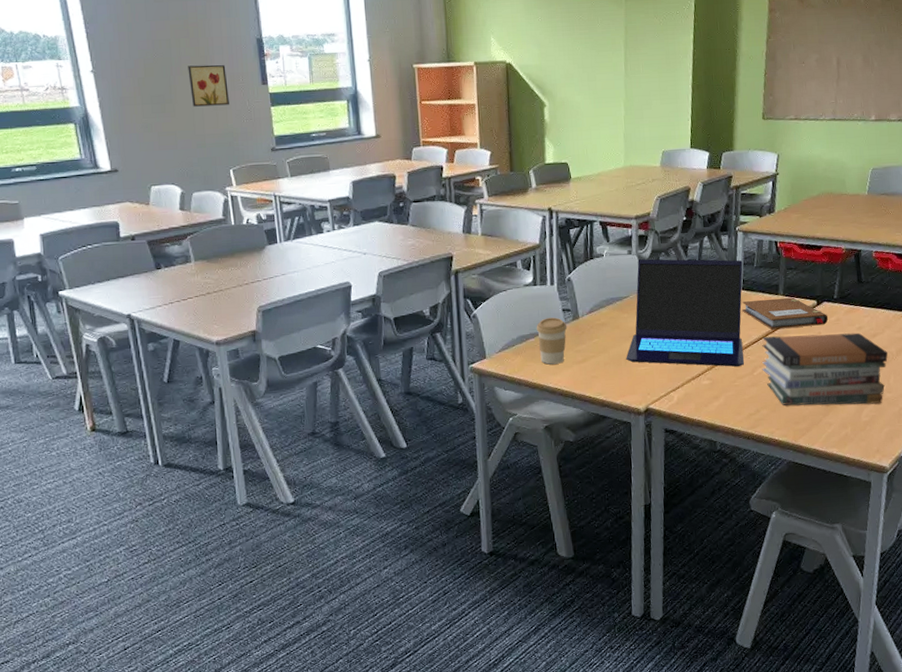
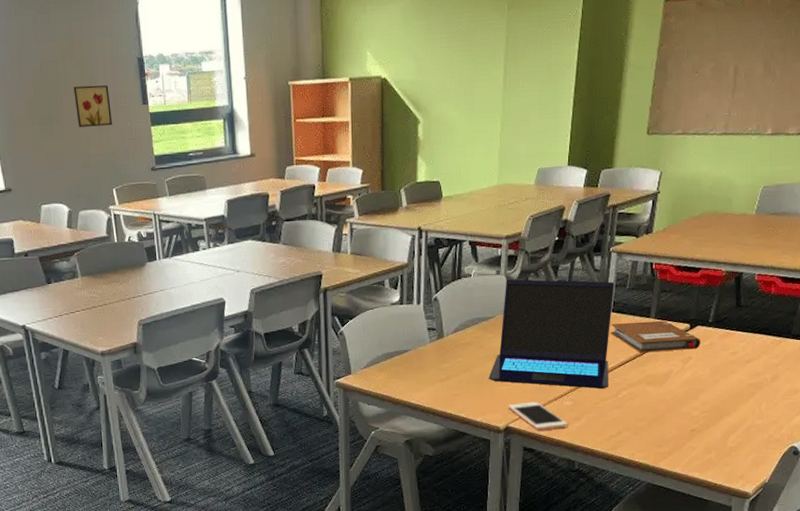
coffee cup: present [536,317,568,365] -> none [401,336,432,382]
cell phone: none [647,381,707,411] -> present [508,401,568,431]
book stack: present [762,332,888,406] -> none [627,358,762,431]

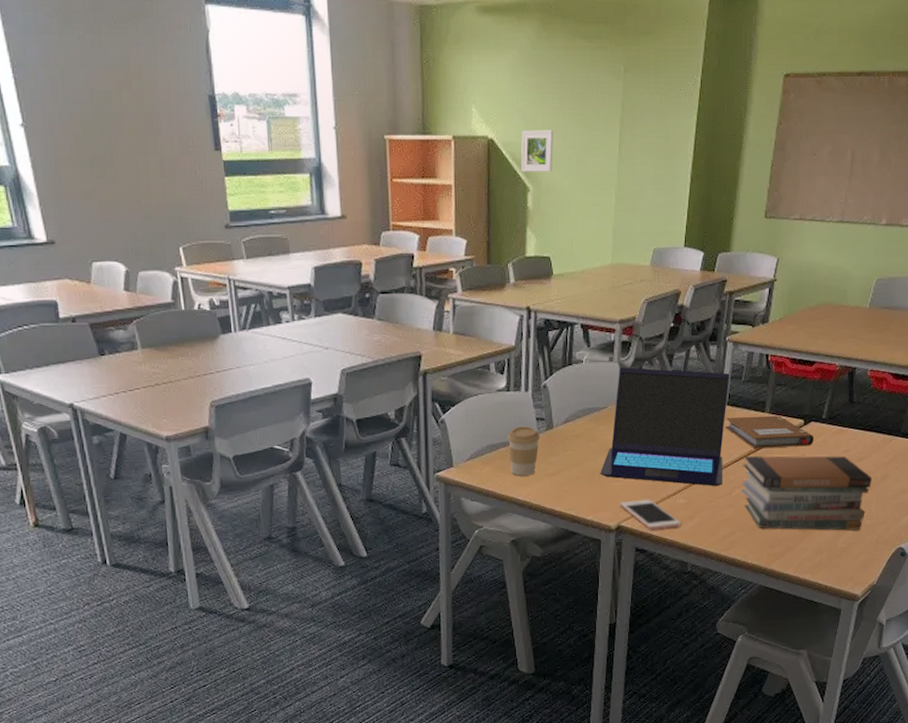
wall art: present [73,85,112,128] -> none [131,124,178,173]
coffee cup: none [401,336,432,382] -> present [507,426,541,476]
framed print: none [411,66,443,106] -> present [520,130,554,172]
book stack: none [627,358,762,431] -> present [740,456,873,531]

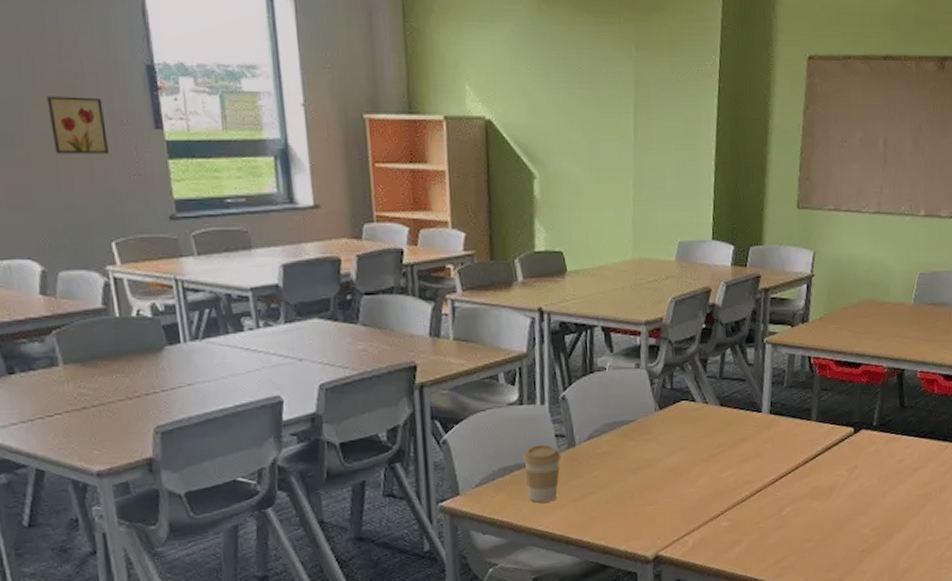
wall art: none [131,124,178,173] -> present [47,96,109,154]
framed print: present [520,130,554,172] -> none [523,111,561,157]
laptop: present [600,367,730,486] -> none [632,374,771,506]
cell phone: present [620,499,681,530] -> none [657,523,727,559]
notebook: present [725,415,814,449] -> none [769,423,866,462]
book stack: present [740,456,873,531] -> none [790,466,931,551]

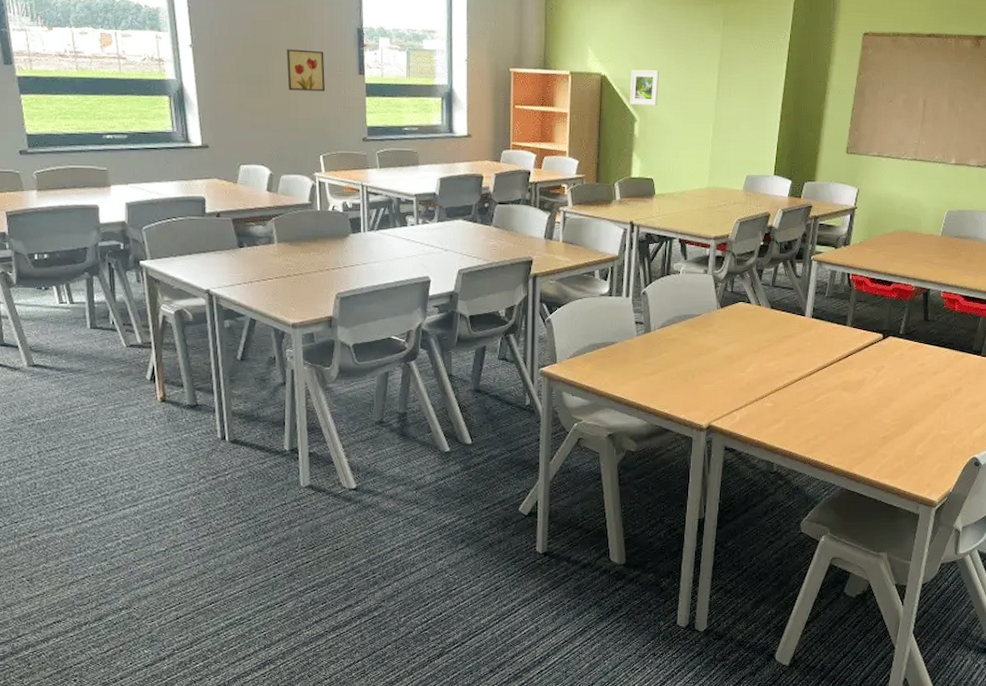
coffee cup: present [522,444,561,503] -> none [608,329,639,374]
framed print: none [523,111,561,157] -> present [629,69,660,106]

